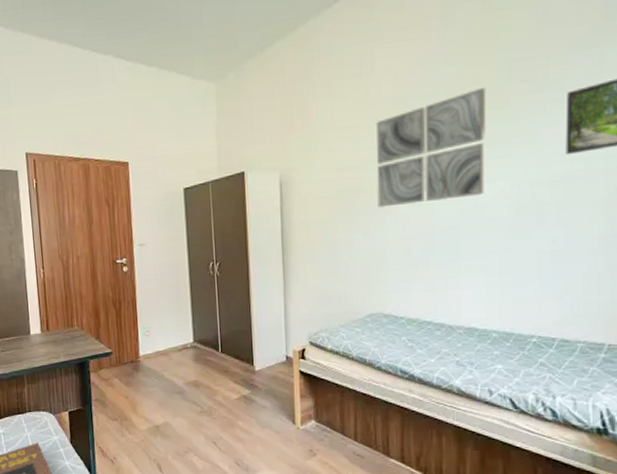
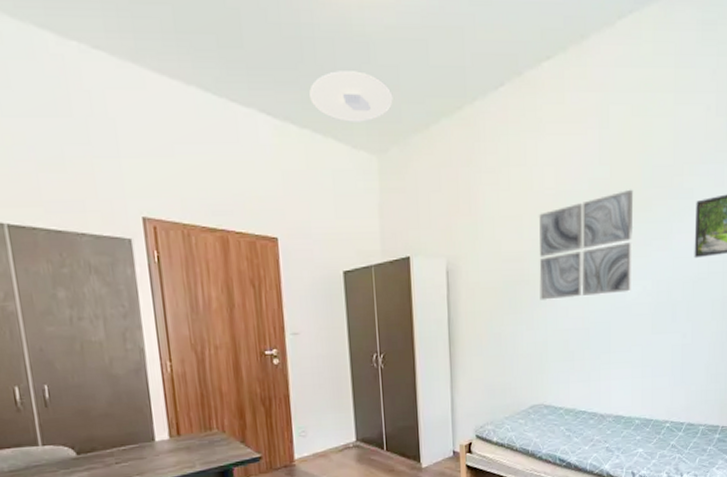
ceiling light: none [156,10,230,57] -> present [309,71,393,122]

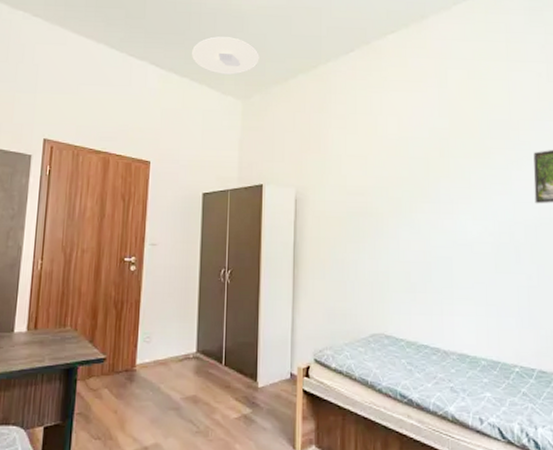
wall art: present [539,189,634,300] -> none [382,139,473,233]

